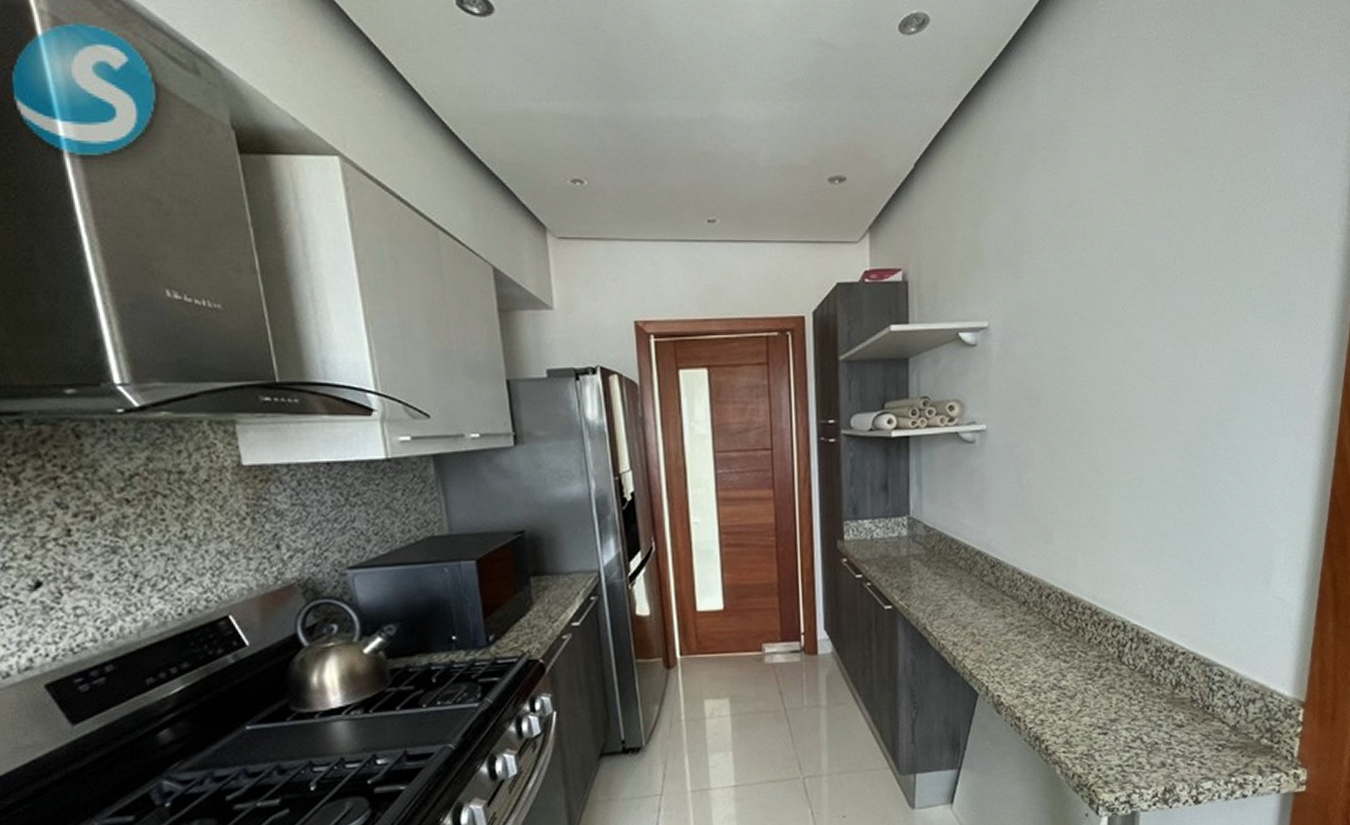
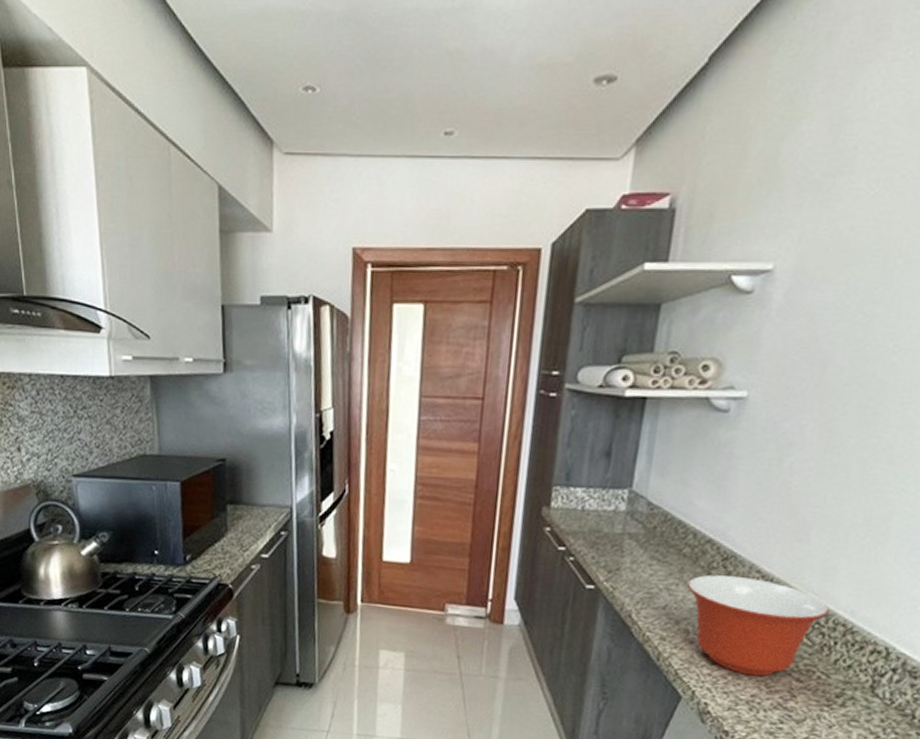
mixing bowl: none [967,579,1077,664] -> present [688,574,829,677]

